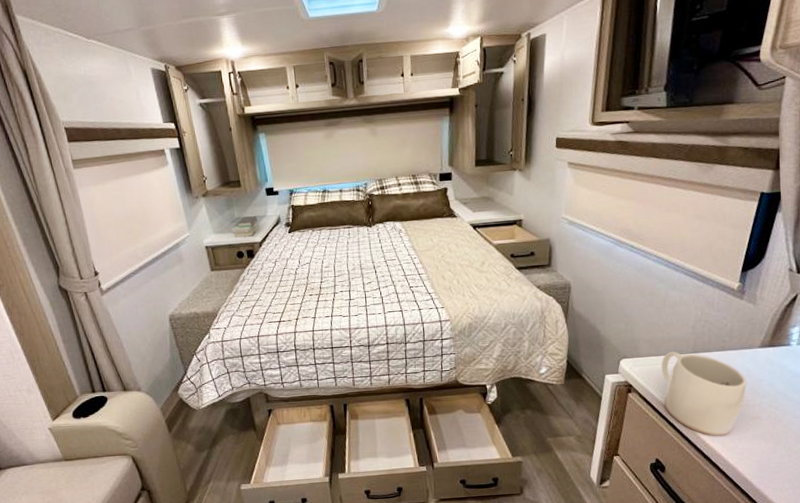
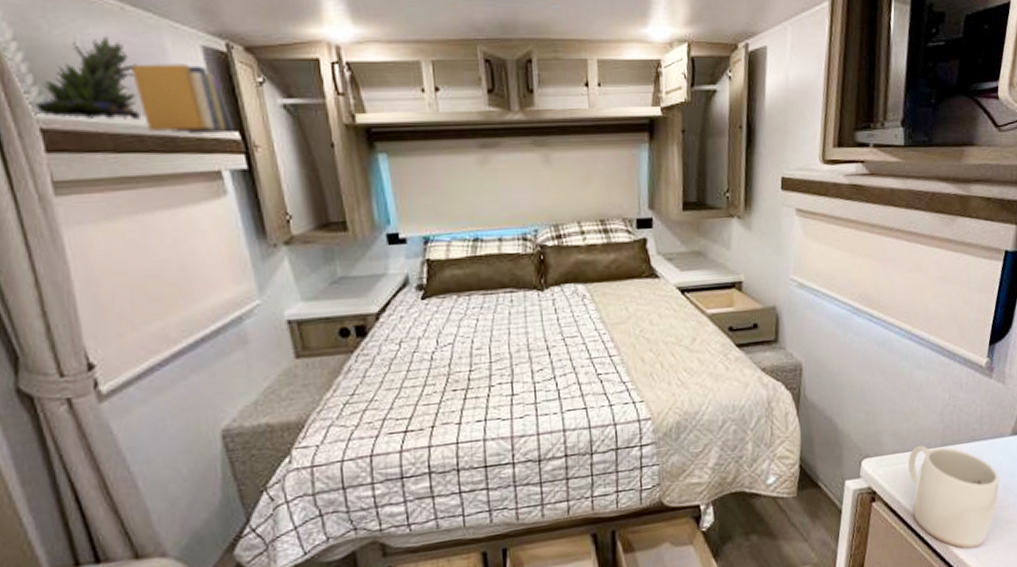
succulent plant: none [61,66,118,121] -> present [35,35,140,121]
books: none [112,80,172,126] -> present [131,63,235,134]
books: present [231,216,259,238] -> none [331,274,375,307]

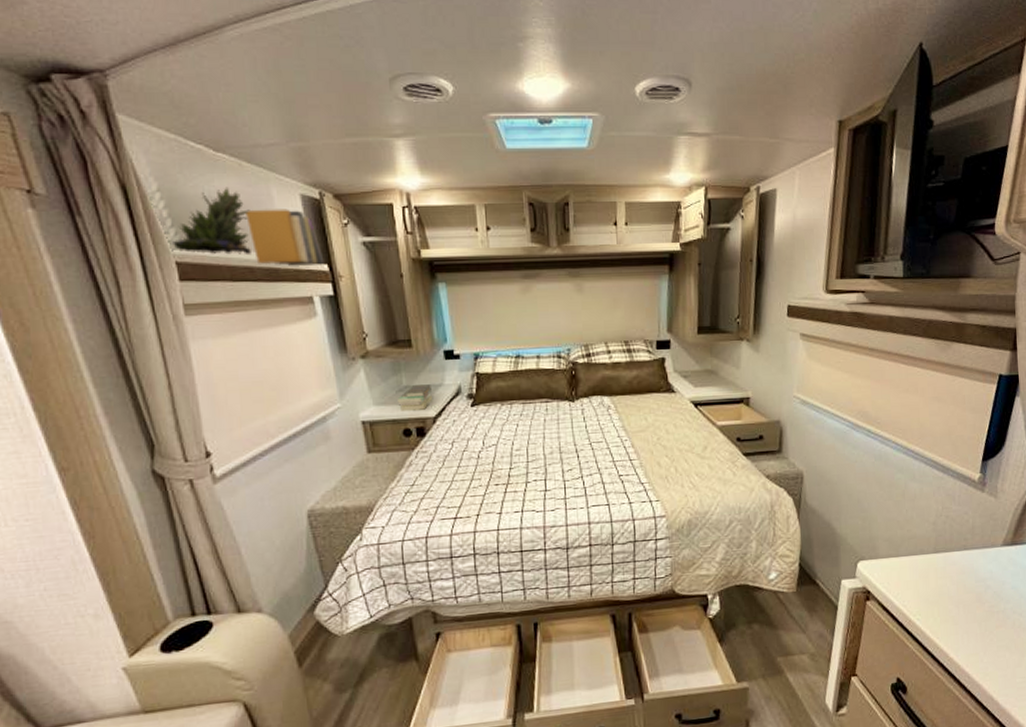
books: none [331,274,375,307] -> present [397,384,433,411]
mug: present [908,445,1000,549] -> none [901,551,990,649]

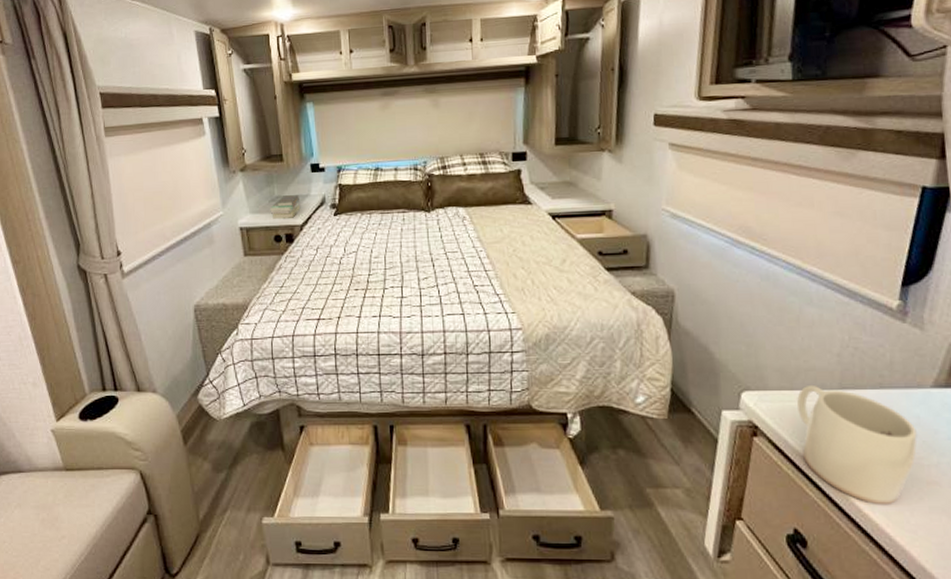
succulent plant: present [173,187,251,256] -> none [98,28,156,86]
books: present [246,209,325,266] -> none [152,44,212,93]
mug: none [901,551,990,649] -> present [797,384,917,504]

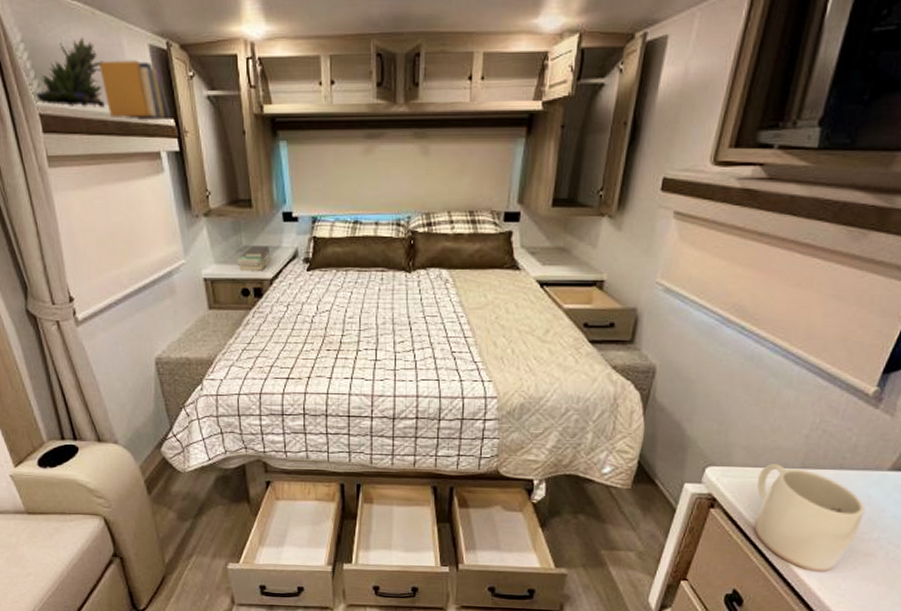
succulent plant: none [98,28,156,86] -> present [36,37,105,109]
books: none [152,44,212,93] -> present [99,60,171,120]

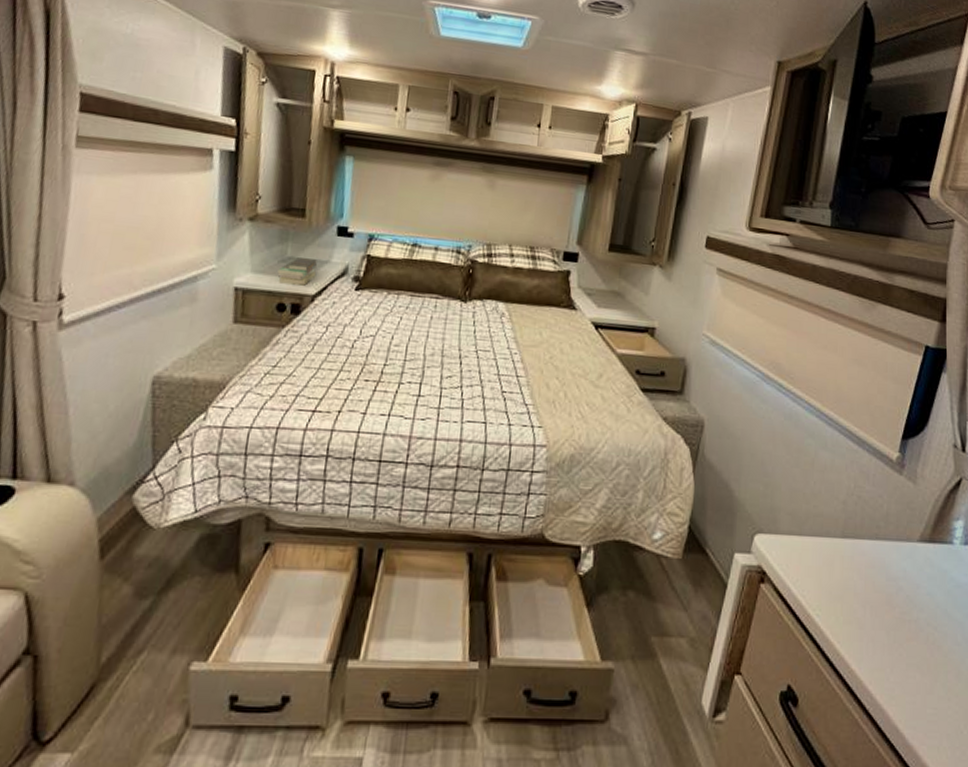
succulent plant: present [36,37,105,109] -> none [82,27,170,98]
books: present [99,60,171,120] -> none [163,53,233,119]
mug: present [754,463,865,572] -> none [804,531,902,660]

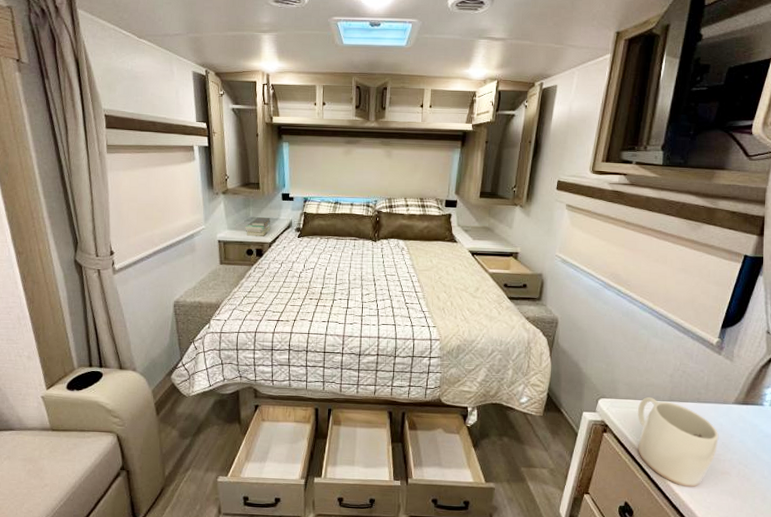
mug: none [804,531,902,660] -> present [638,396,719,487]

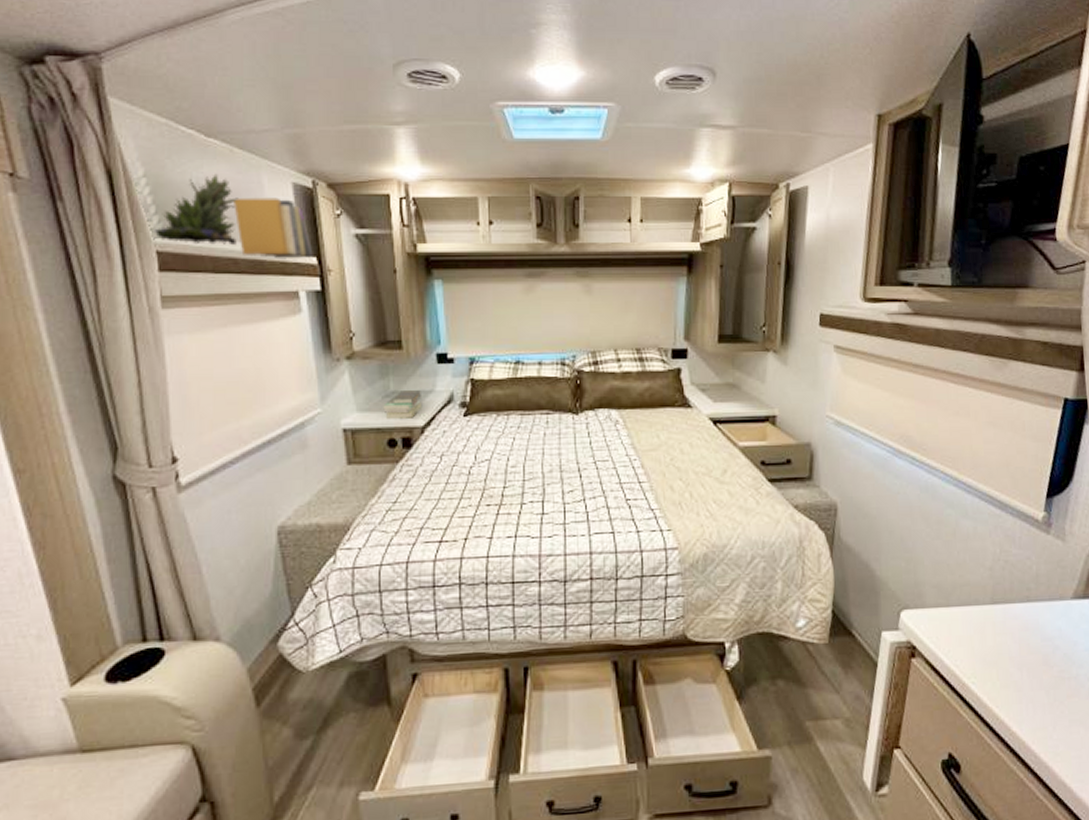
succulent plant: none [104,63,158,113] -> present [155,173,239,246]
books: none [154,80,204,123] -> present [234,197,313,258]
mug: present [638,396,719,487] -> none [953,600,1059,721]

